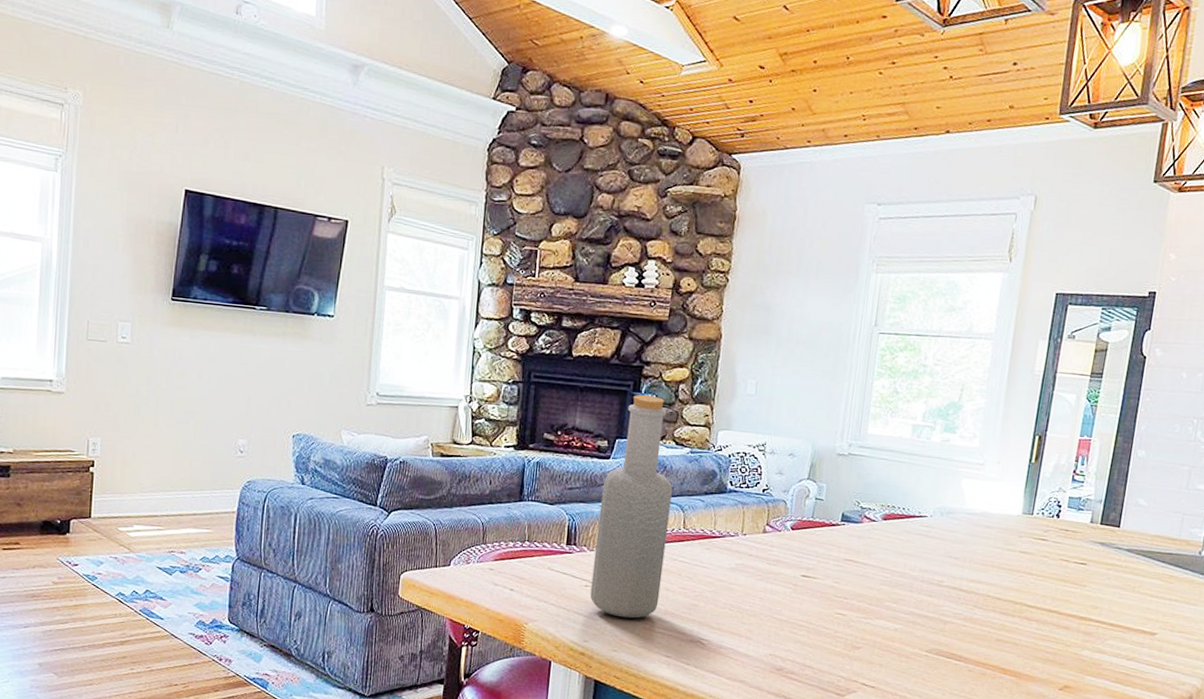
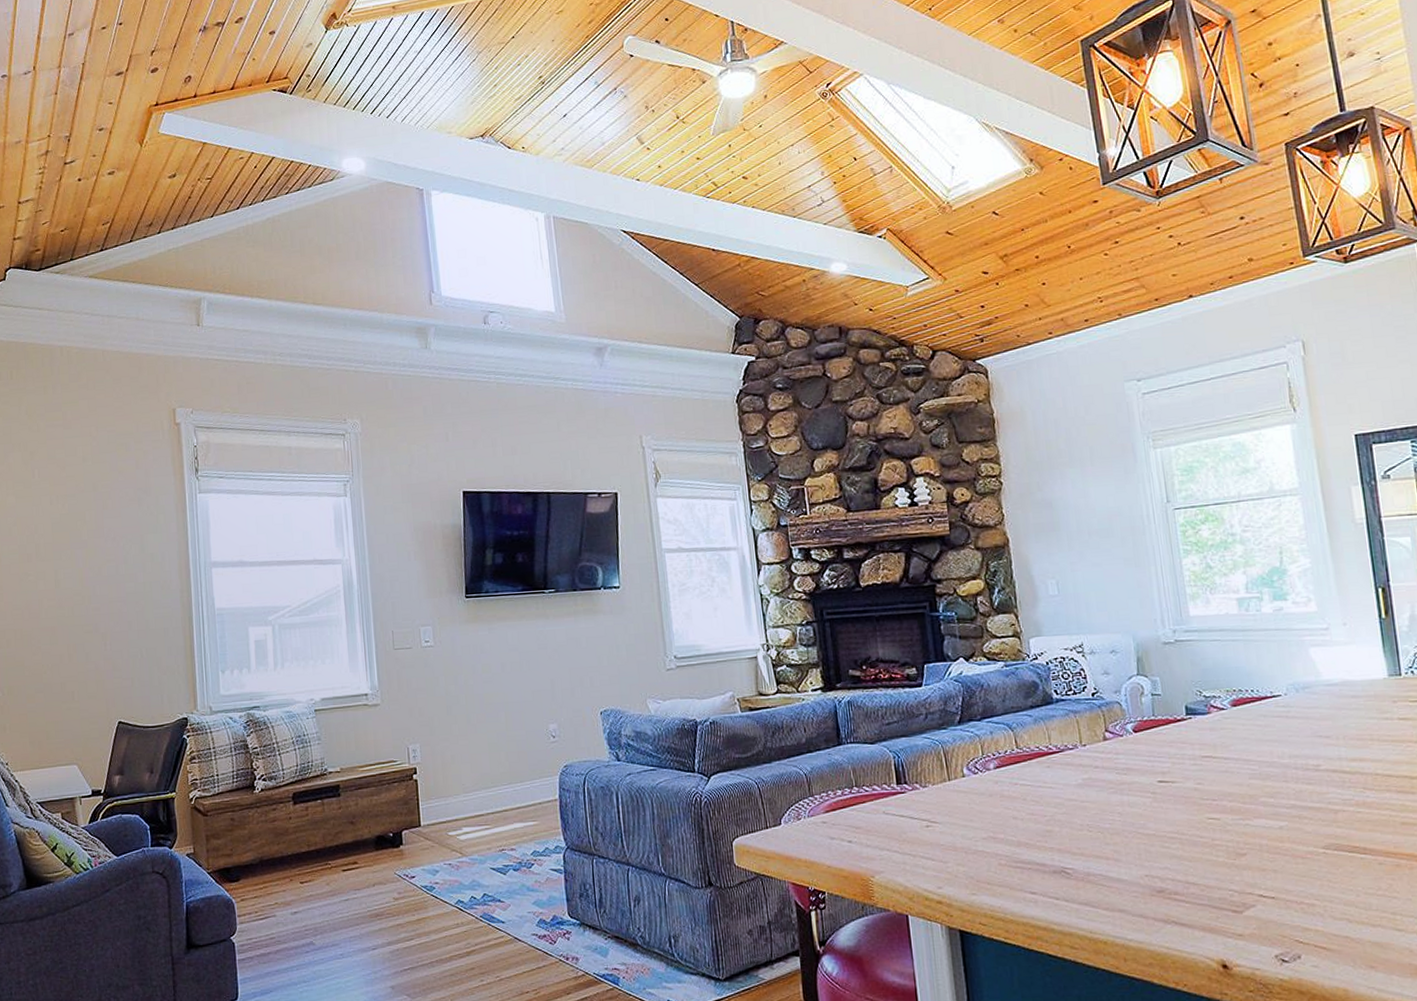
bottle: present [590,394,673,619] -> none [921,613,1009,856]

